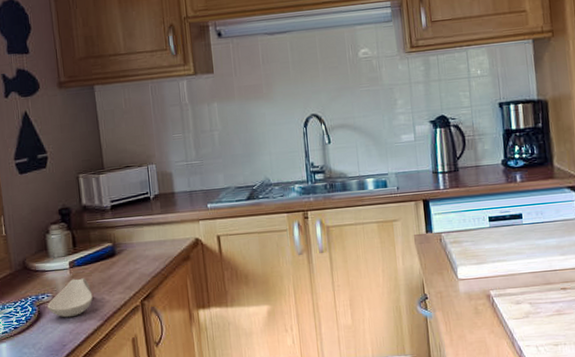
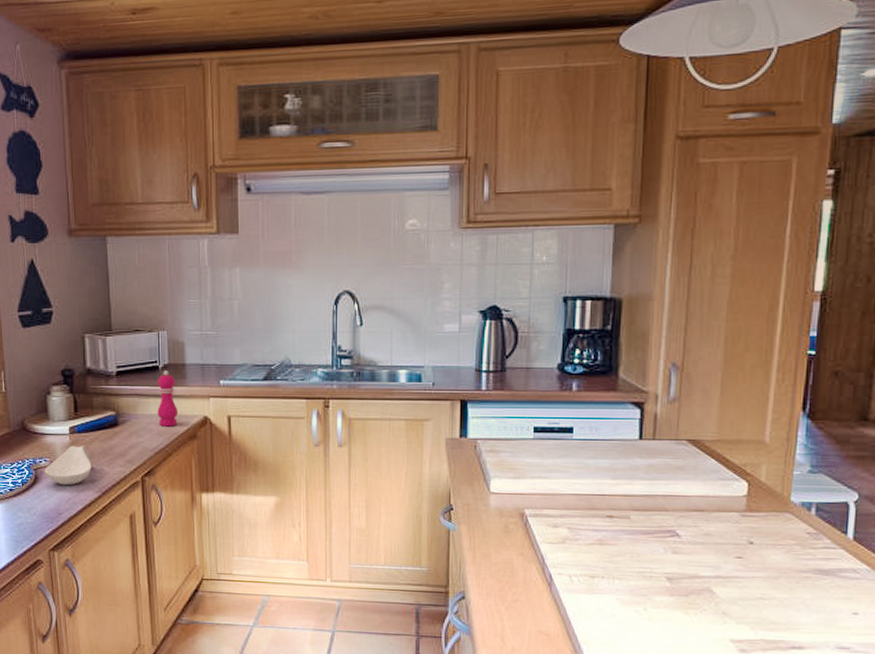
pepper mill: none [150,200,171,252] -> present [157,371,179,427]

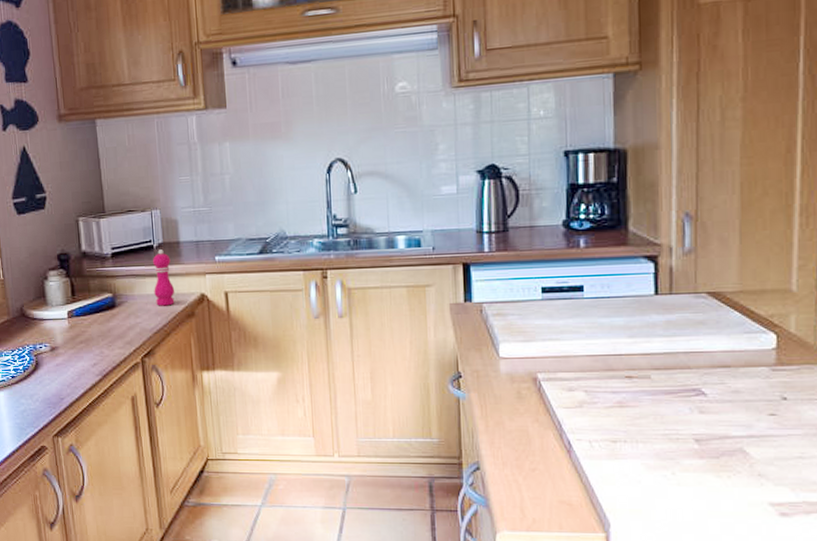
spoon rest: present [45,446,92,486] -> none [45,329,92,370]

